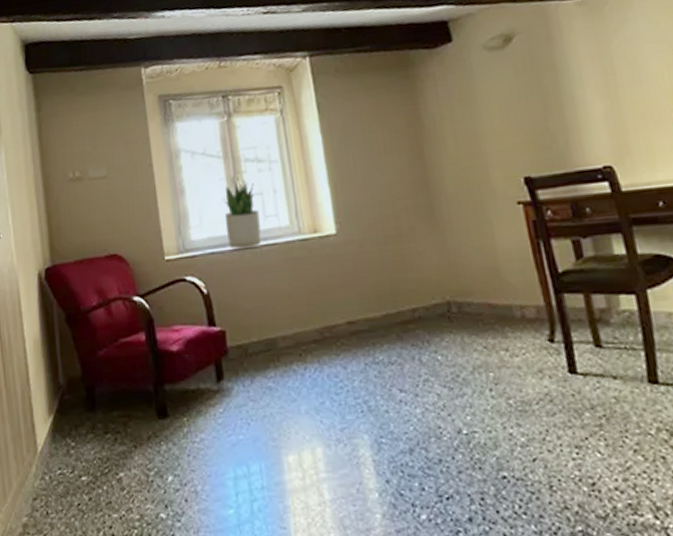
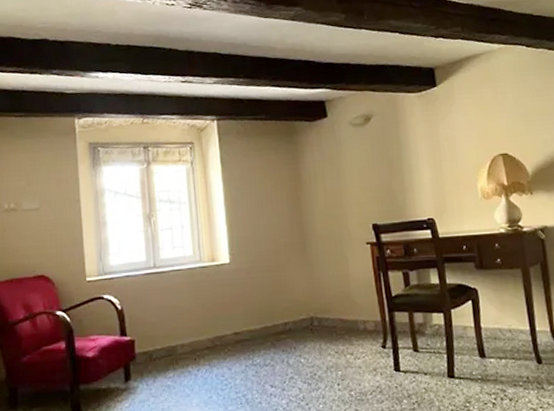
planter: present [224,179,261,249] -> none [140,217,169,273]

